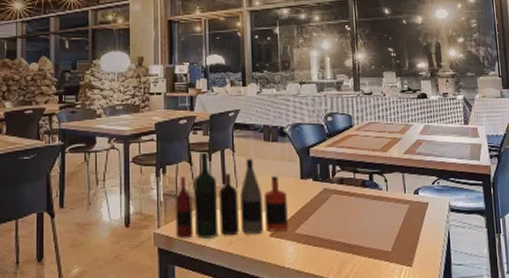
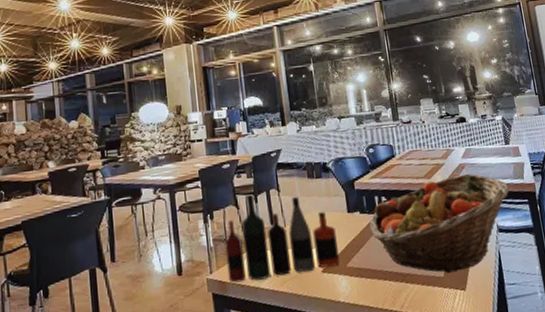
fruit basket: none [322,150,465,249] -> present [370,173,510,274]

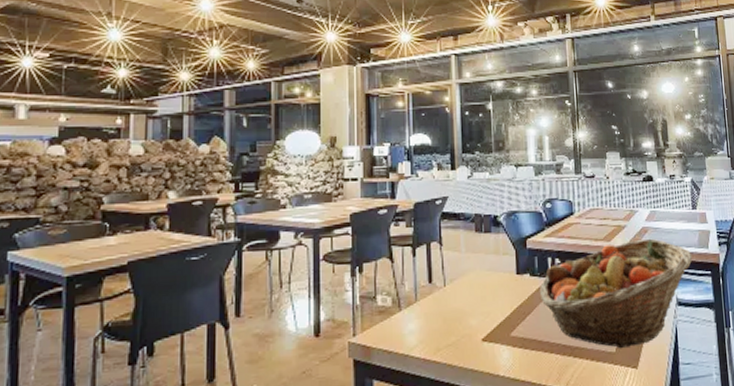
bottle collection: present [224,194,340,283] -> none [373,246,503,349]

